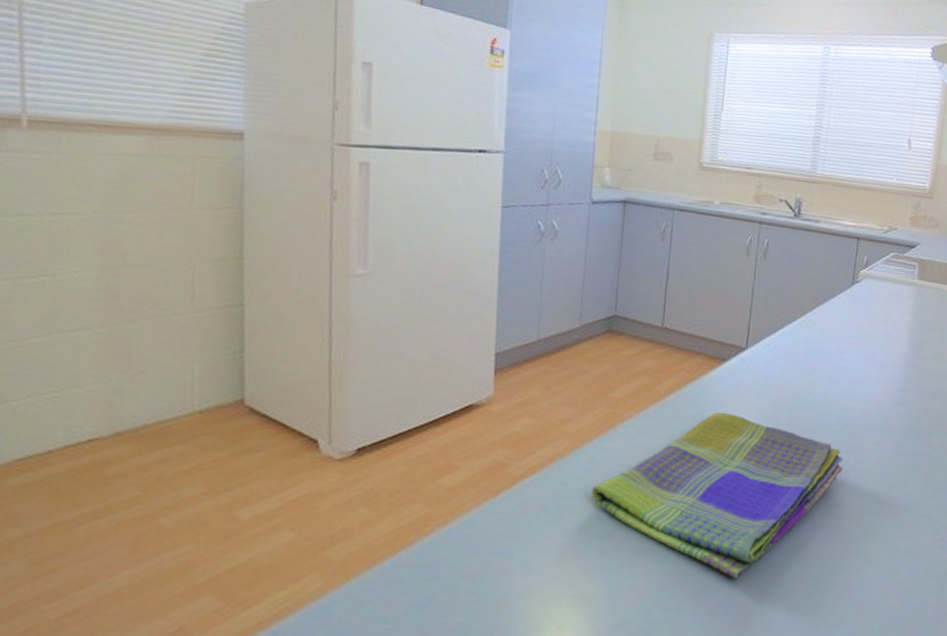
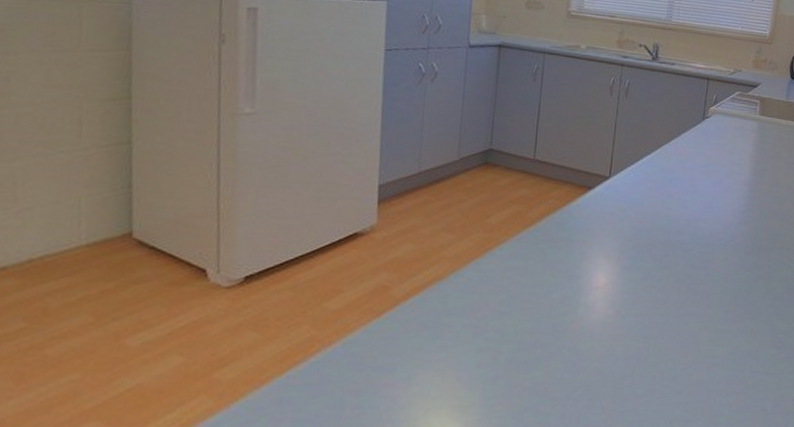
dish towel: present [592,412,843,578] -> none [469,235,695,383]

